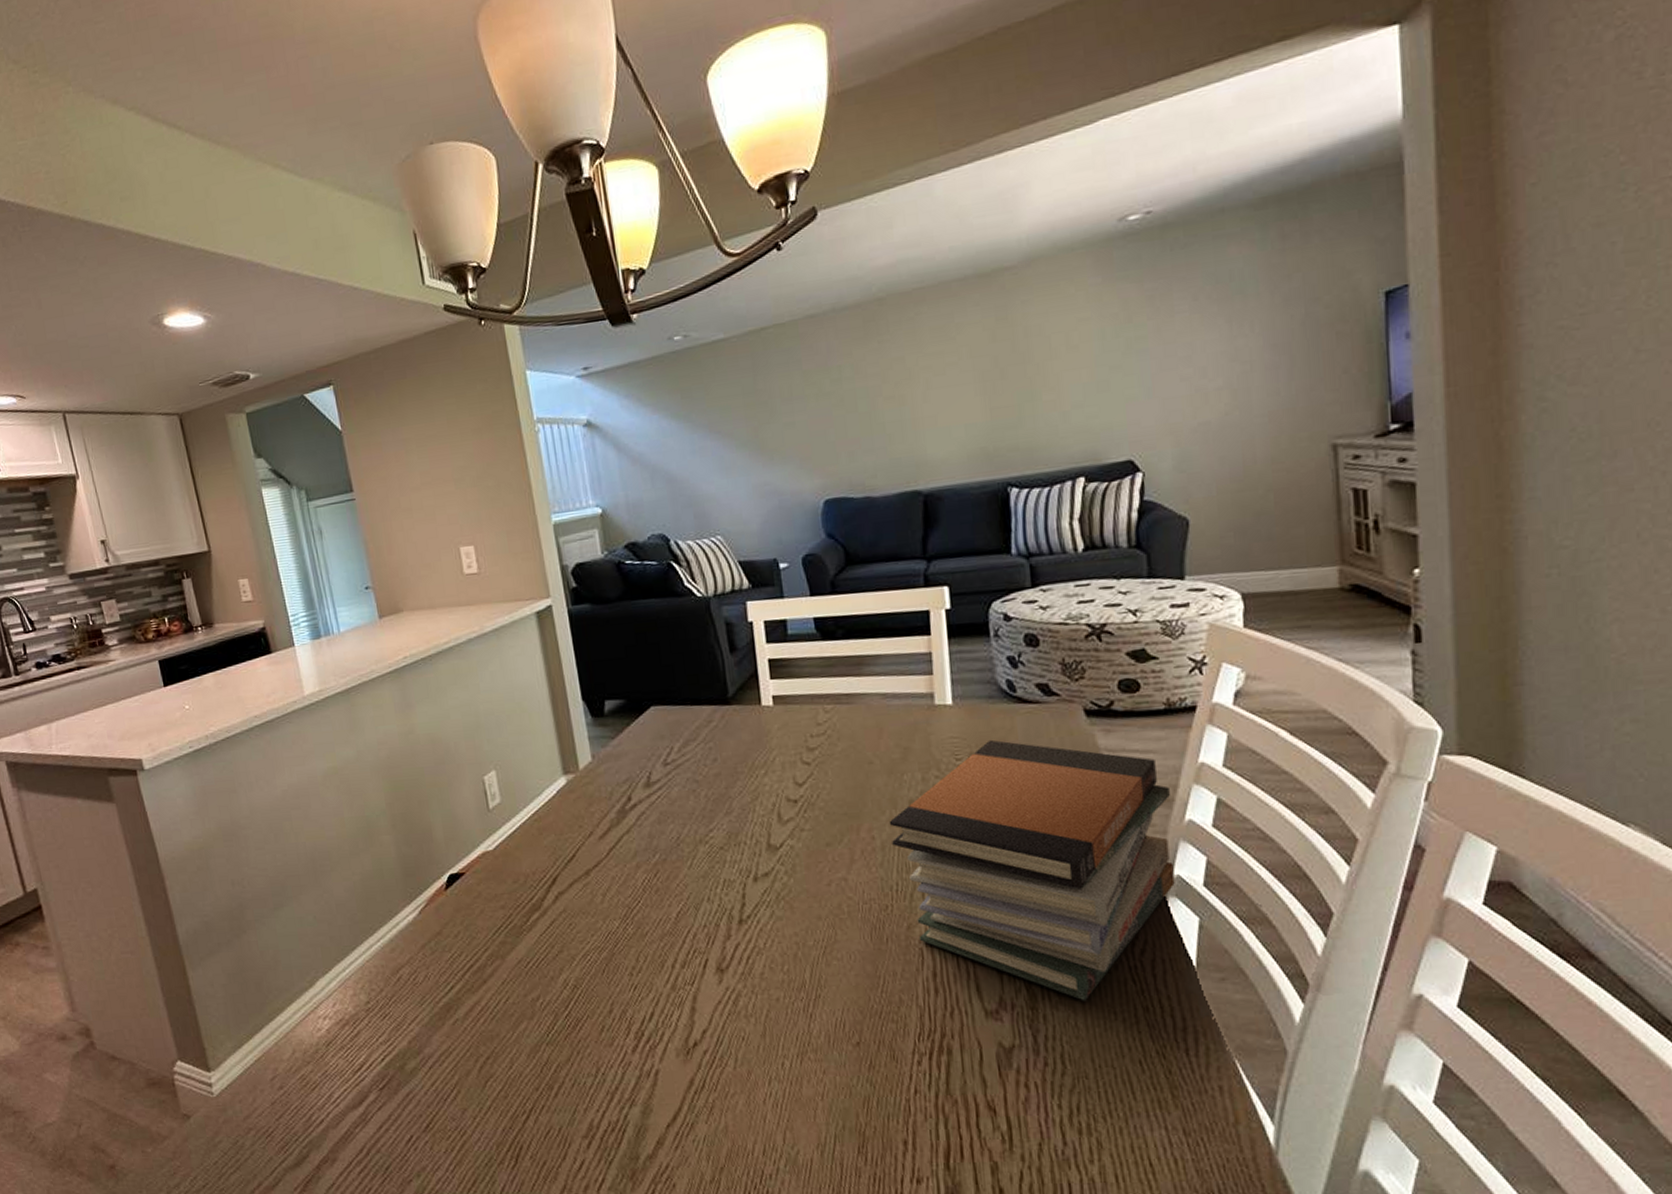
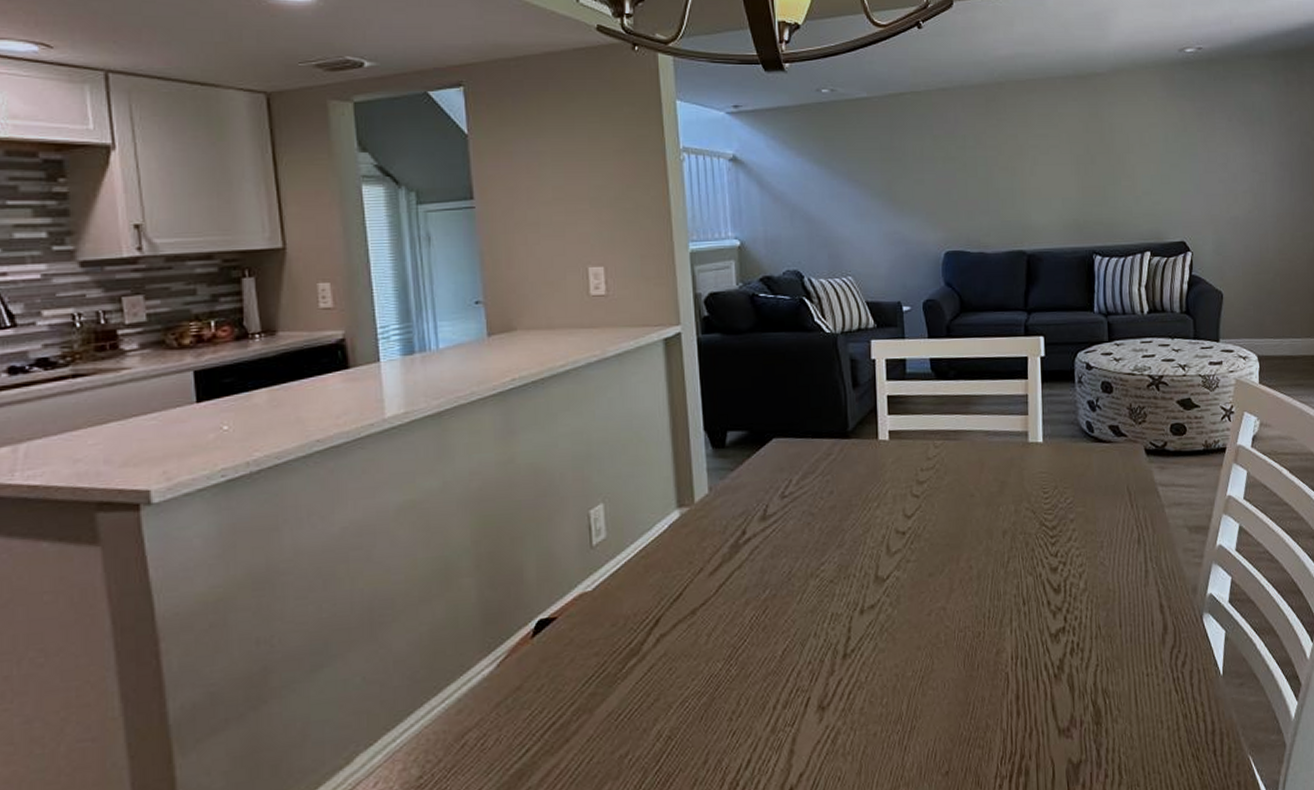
book stack: present [889,739,1175,1001] -> none [985,474,1208,713]

